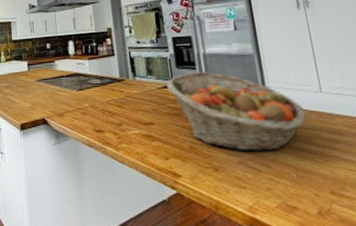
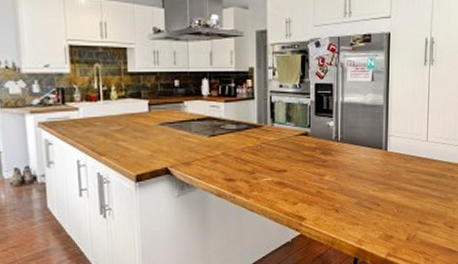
fruit basket: present [166,71,307,151] -> none [304,120,413,193]

